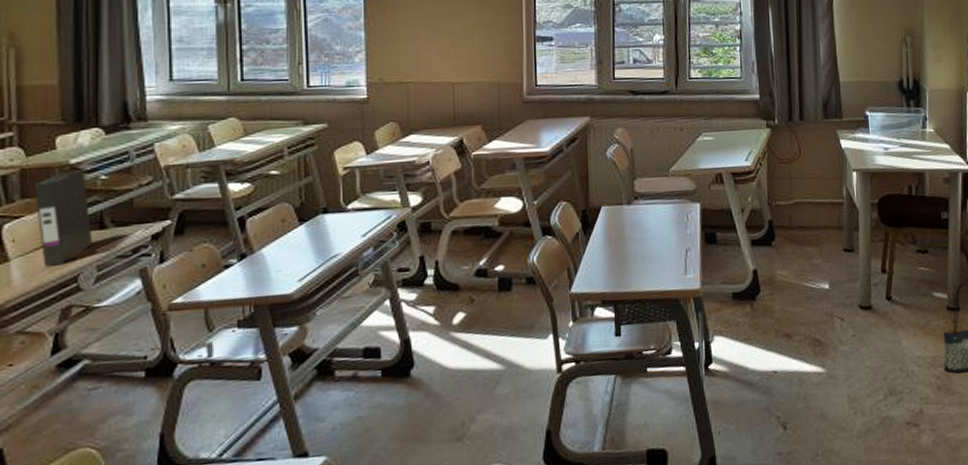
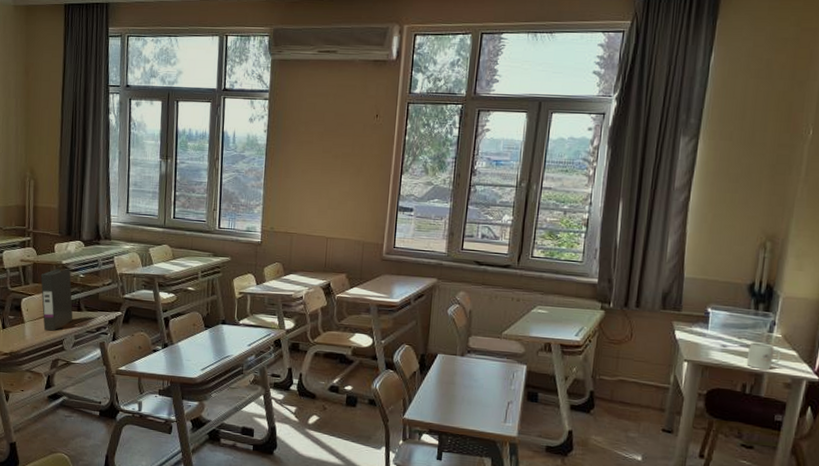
mug: none [907,140,937,169] -> present [746,342,781,371]

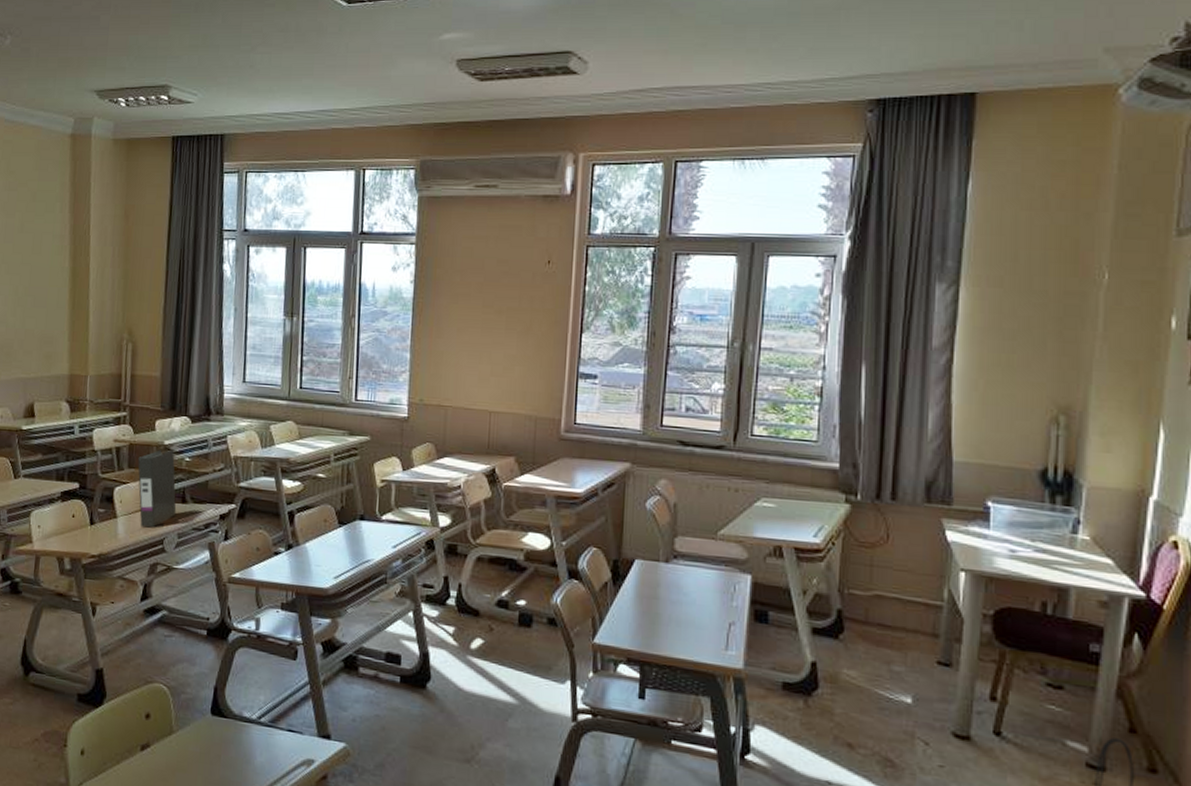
mug: present [746,342,781,371] -> none [1044,546,1091,584]

